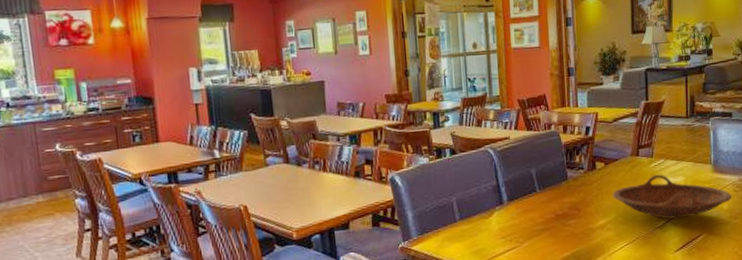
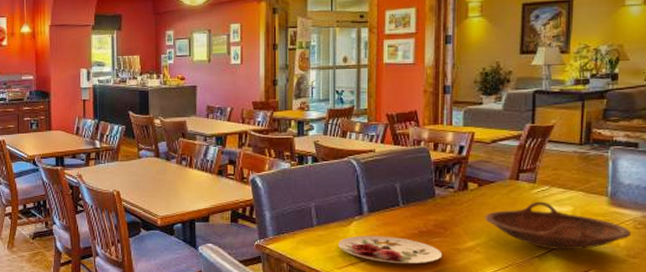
plate: none [482,223,579,251] -> present [338,236,443,264]

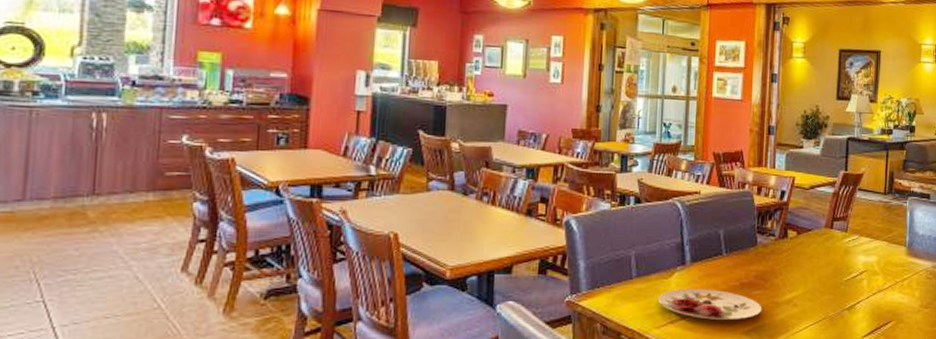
bowl: present [485,201,632,251] -> none [802,251,925,302]

